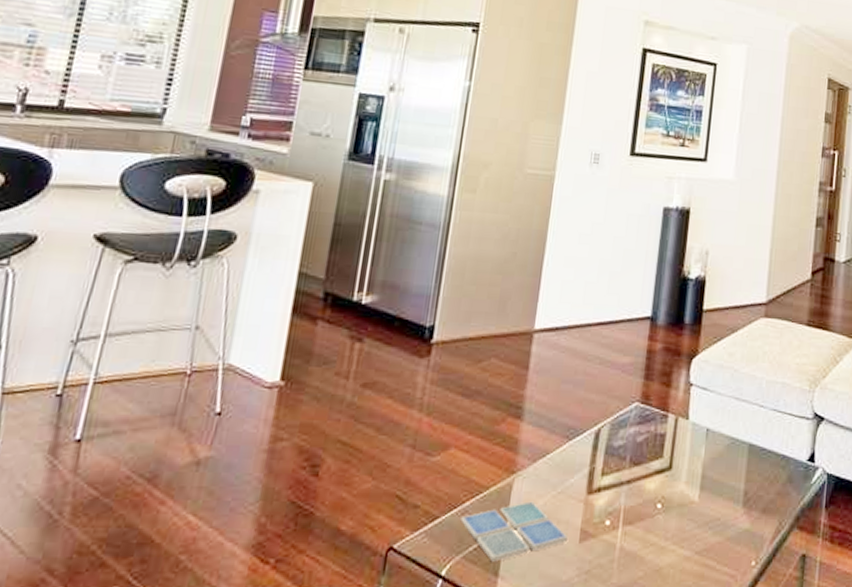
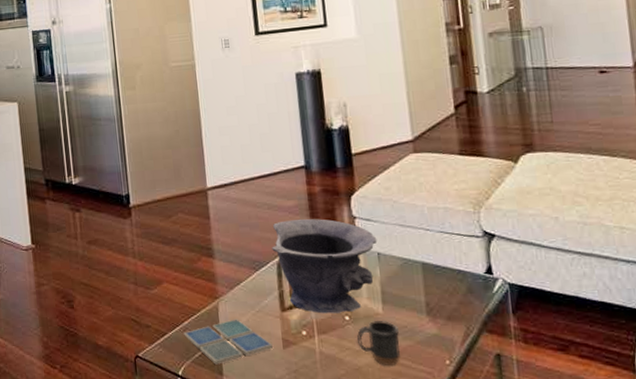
decorative bowl: none [593,380,710,500] -> present [272,219,377,314]
mug: none [665,511,712,568] -> present [357,321,400,367]

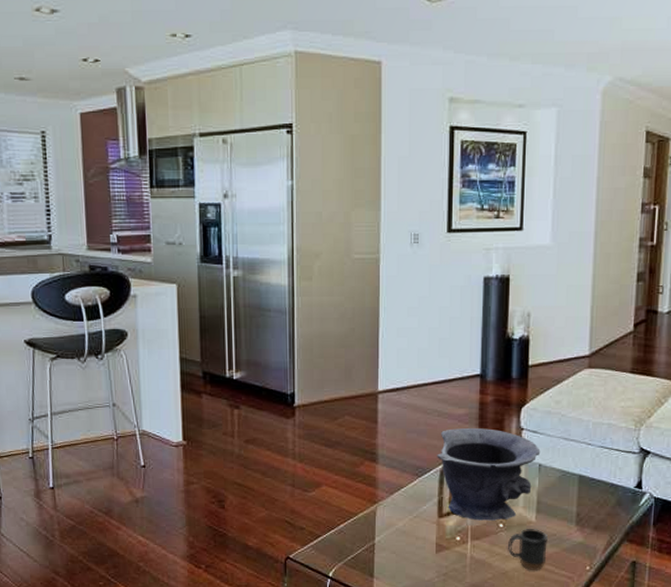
drink coaster: present [184,319,273,365] -> none [338,523,426,567]

